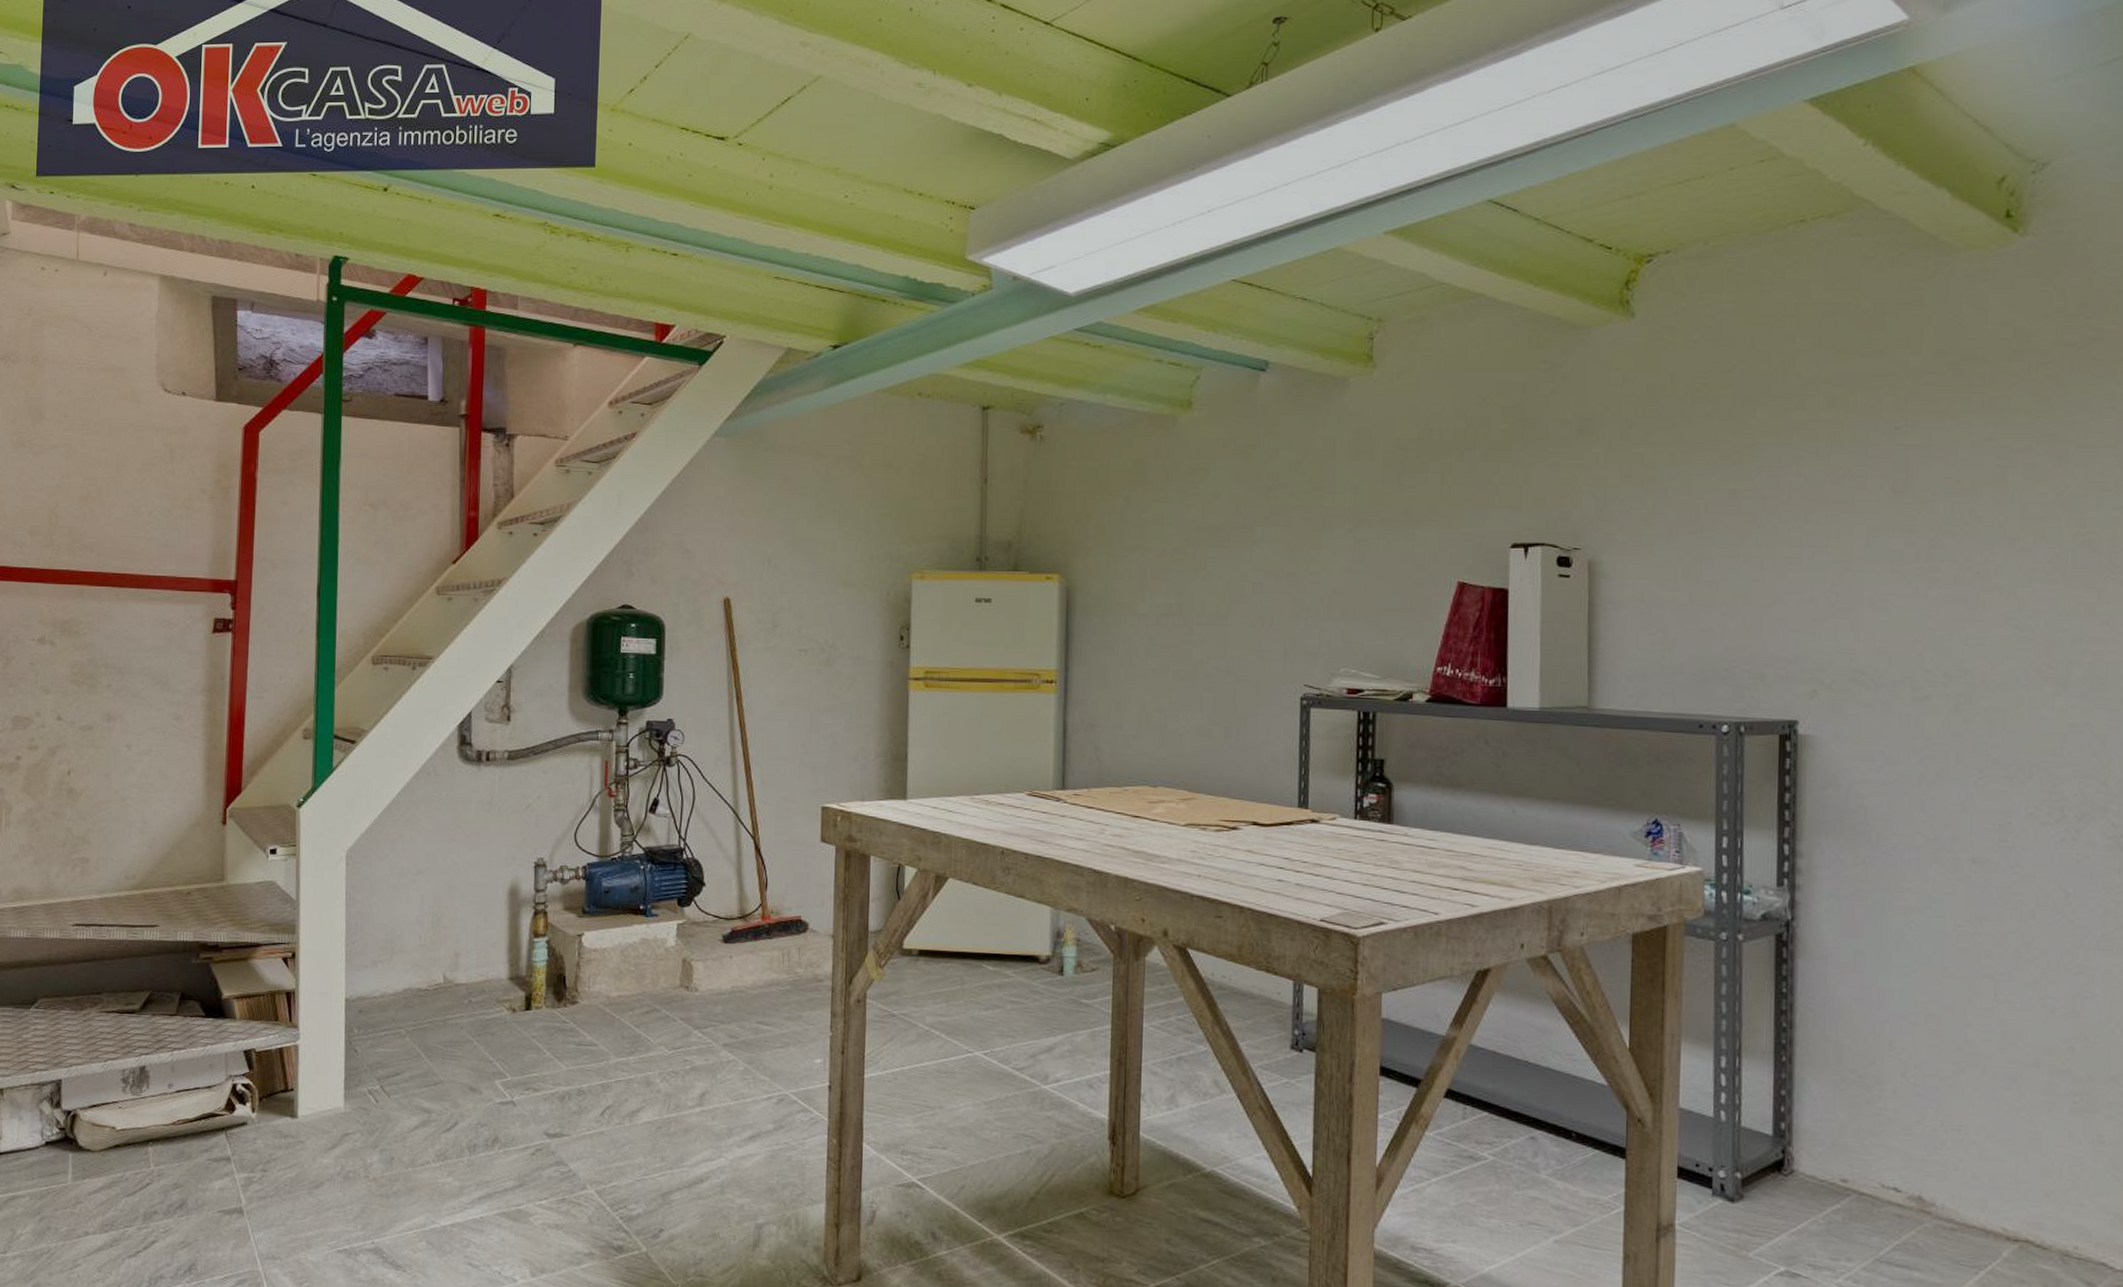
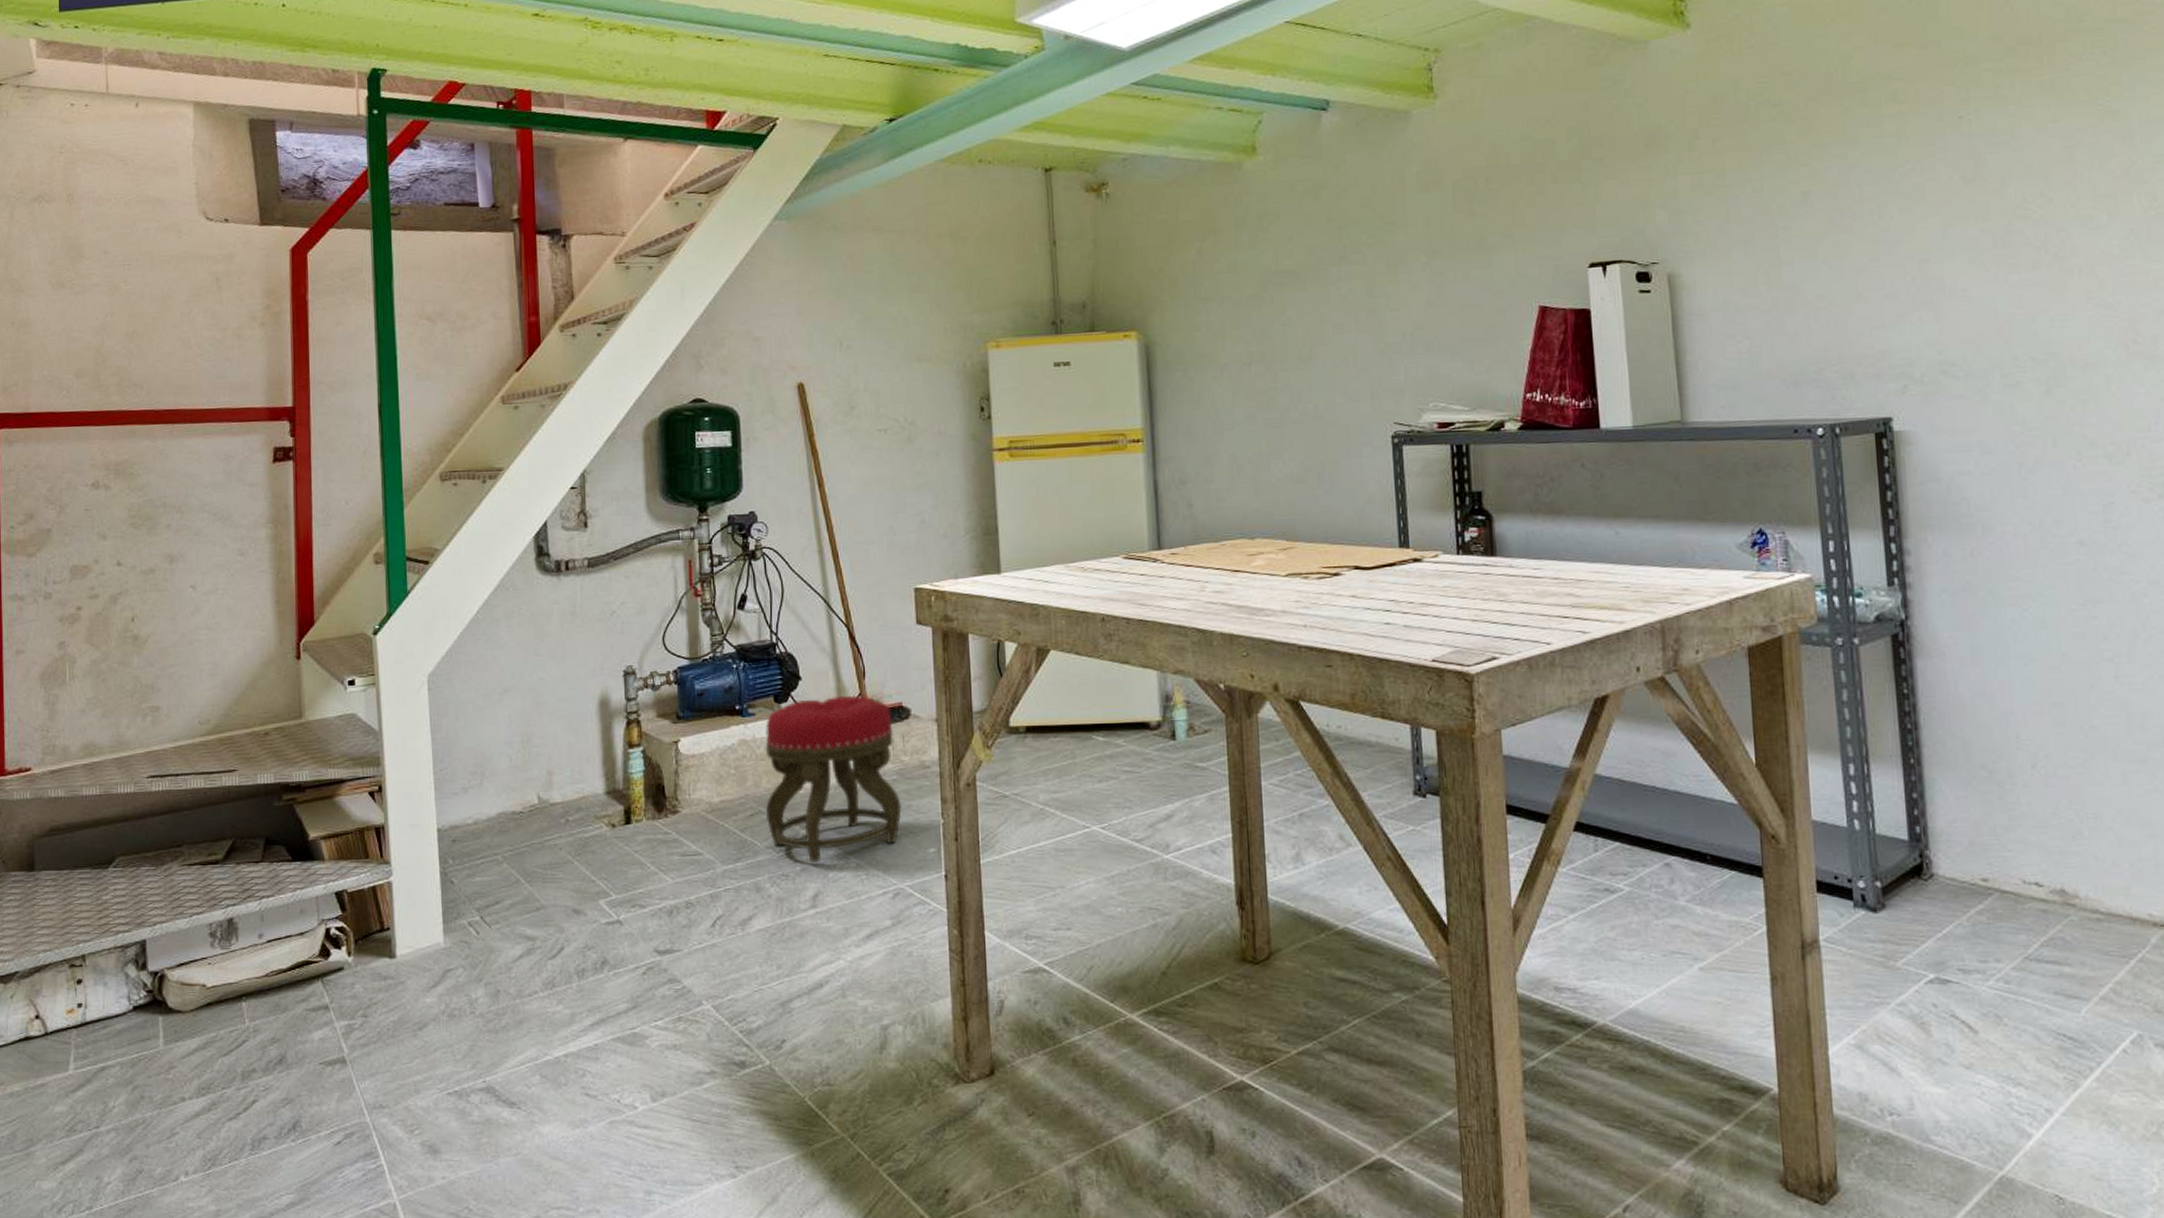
stool: none [661,904,793,1062] -> present [765,695,902,862]

